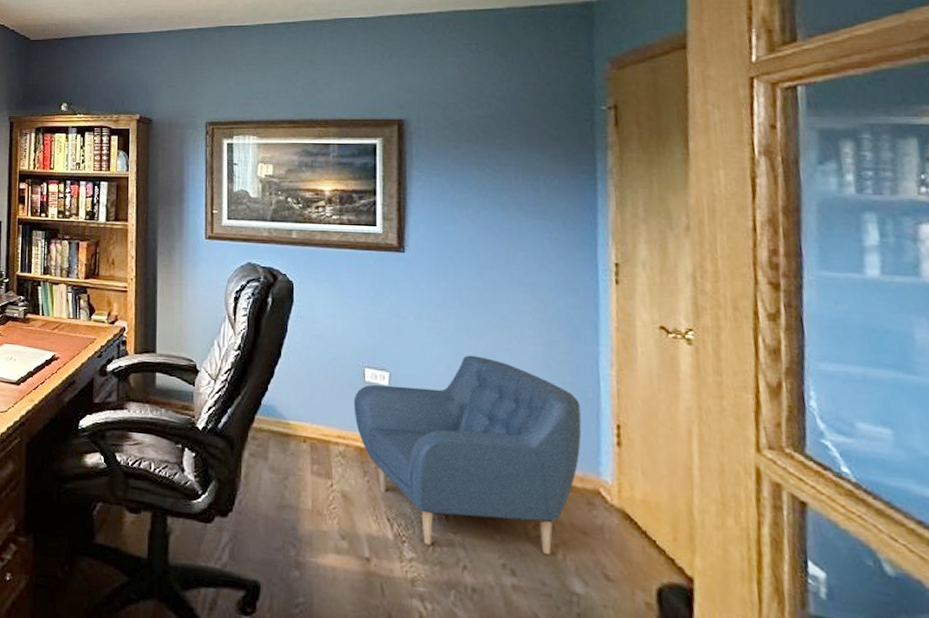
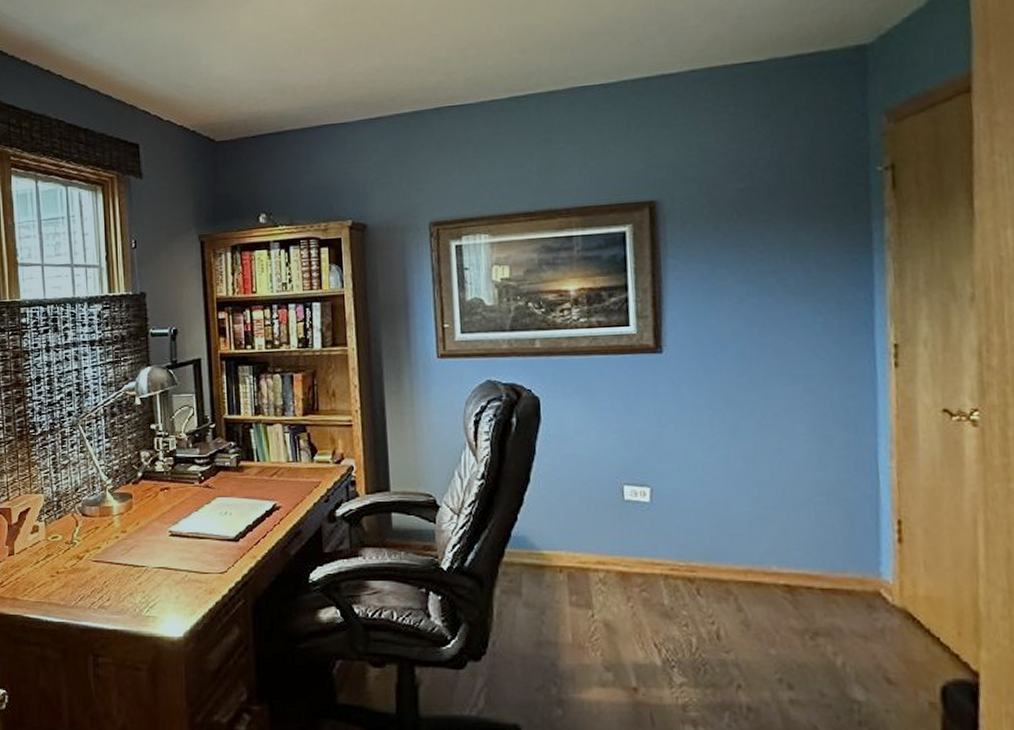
armchair: present [353,355,582,555] -> none [612,460,860,668]

